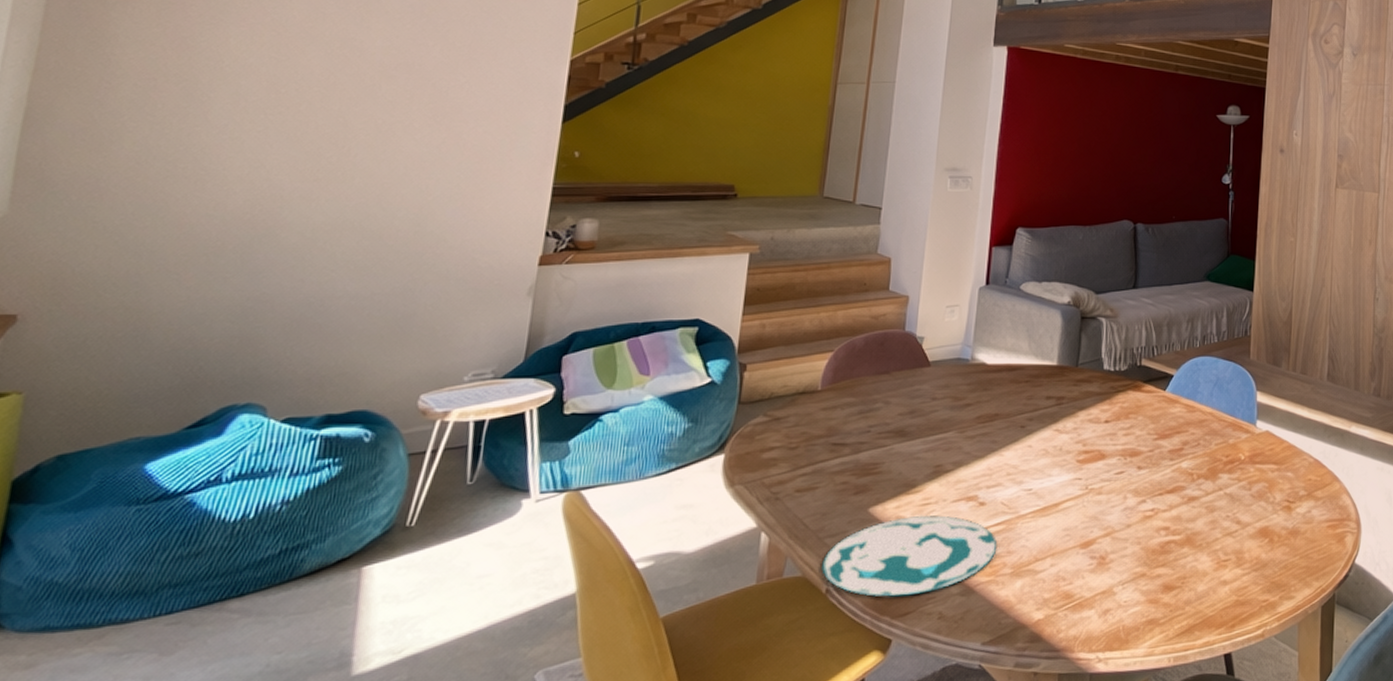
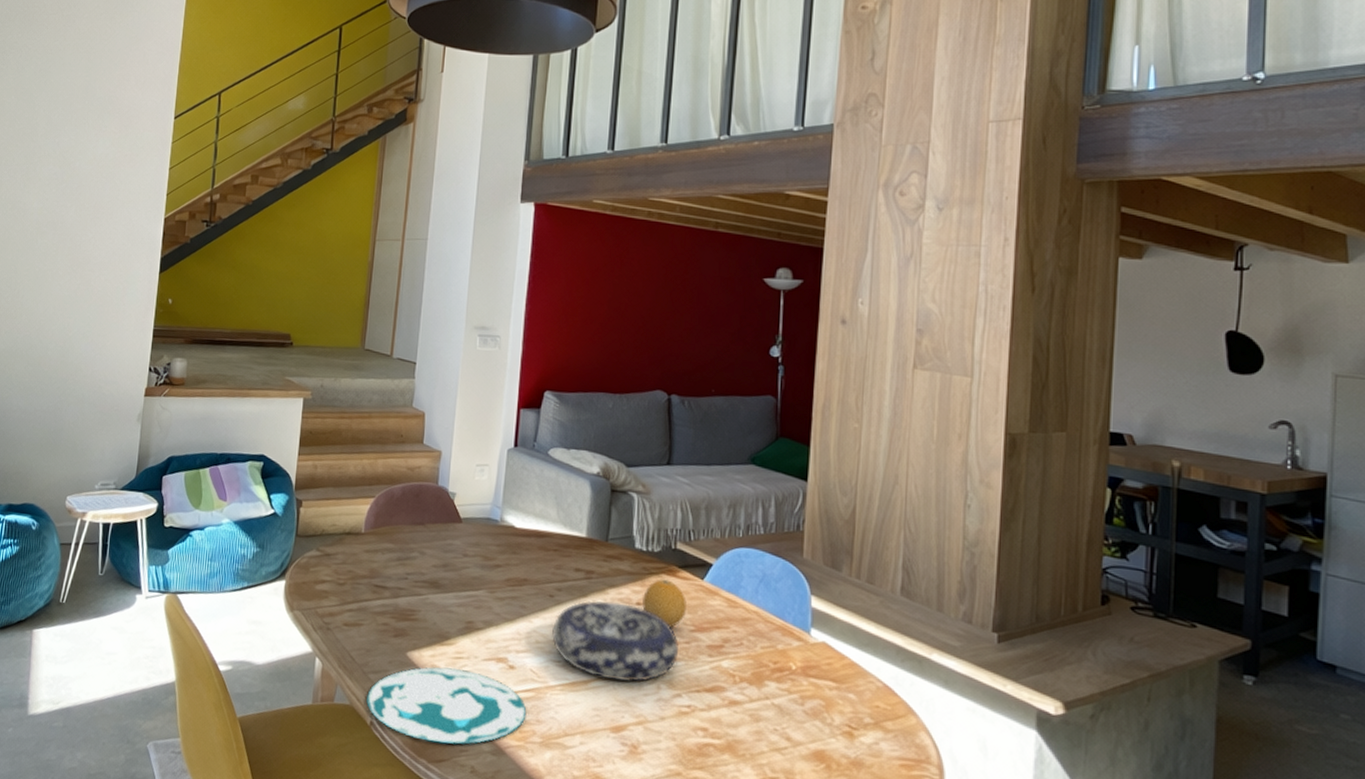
decorative bowl: none [1023,423,1143,499] -> present [552,600,678,682]
fruit: none [1110,394,1150,439] -> present [642,578,687,628]

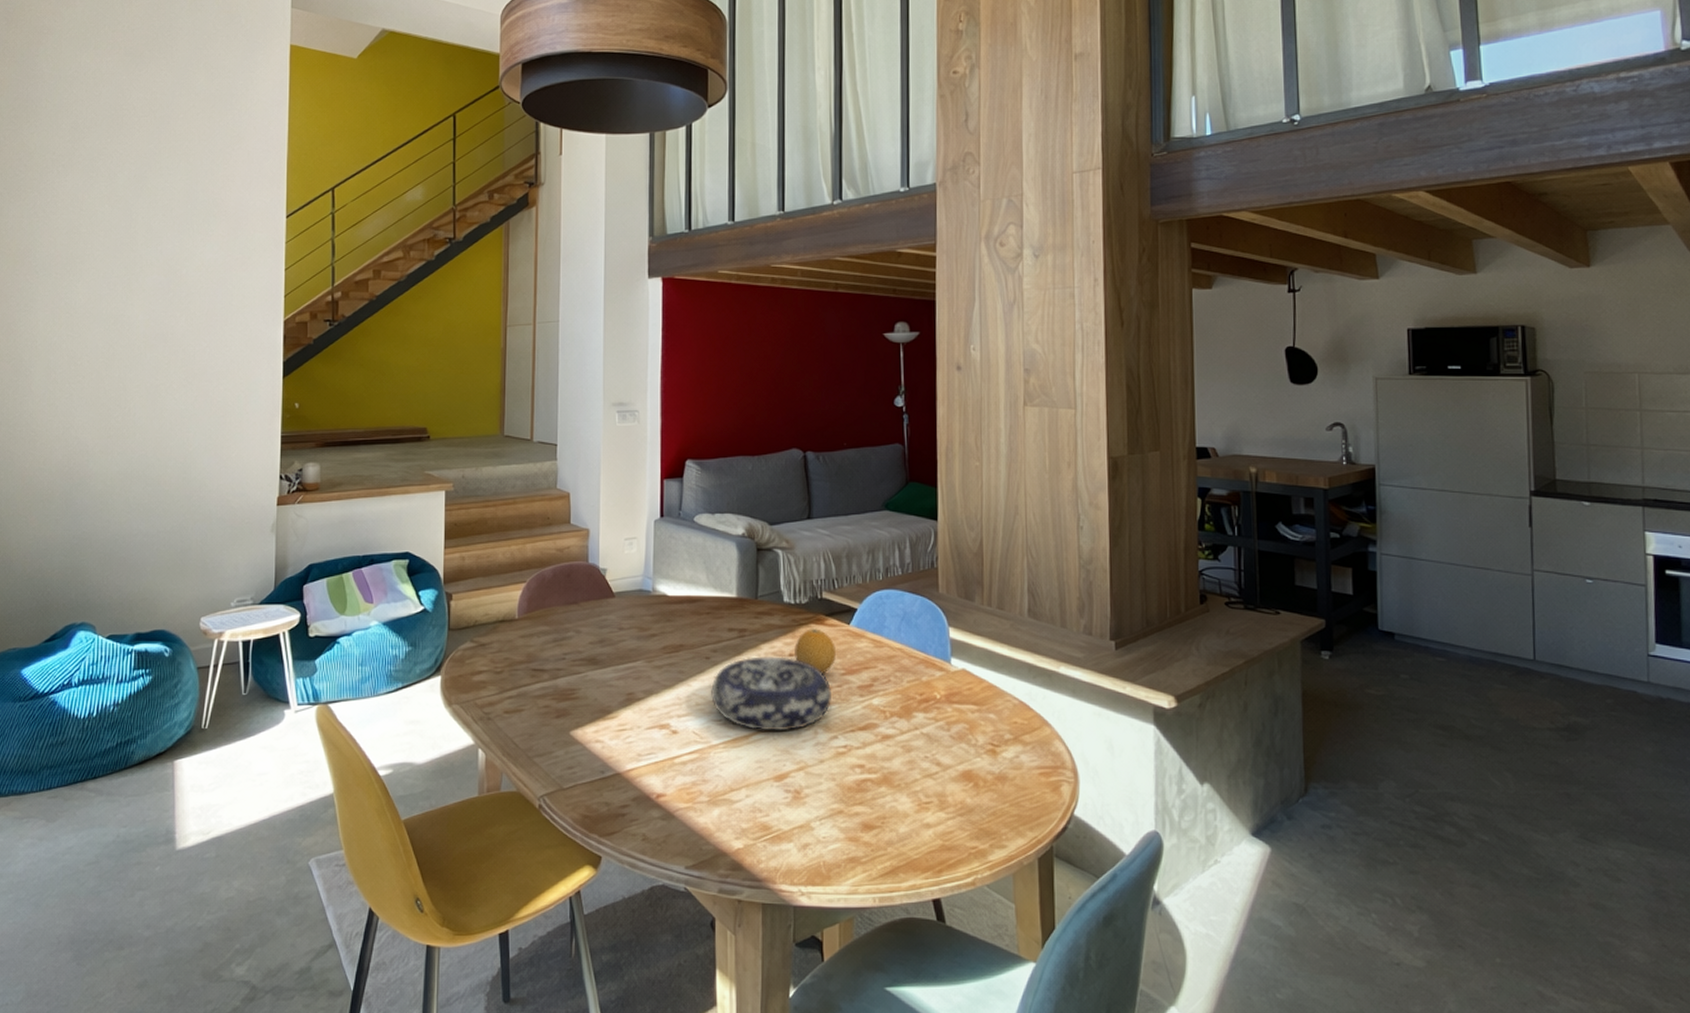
plate: present [366,667,527,745] -> none [533,740,693,816]

